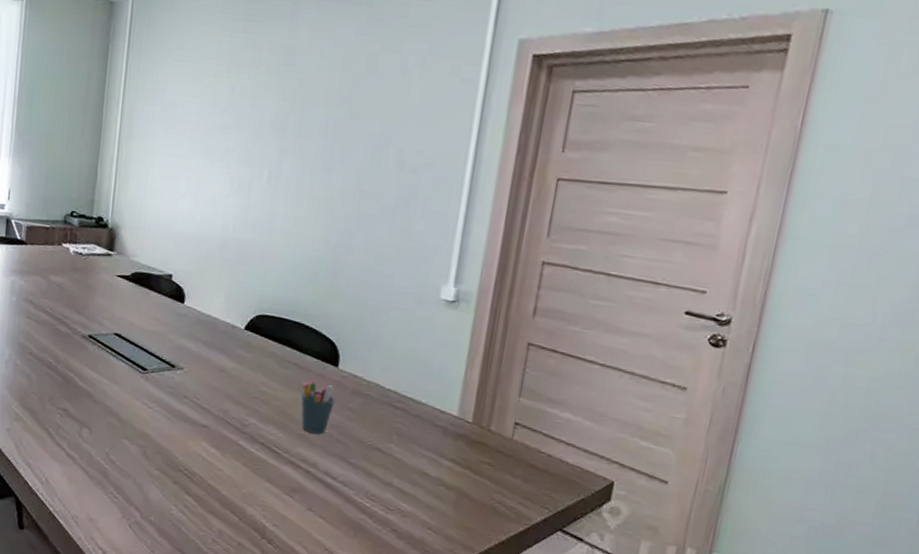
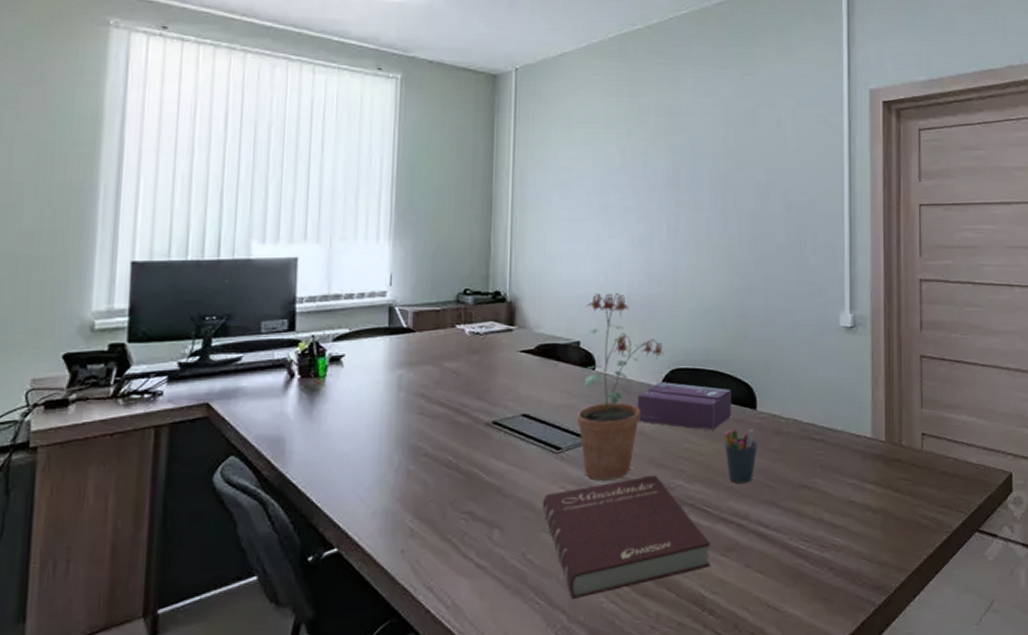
book: none [126,407,277,503] -> present [542,475,710,599]
potted plant: none [163,231,252,407] -> present [577,292,664,482]
tissue box: none [220,325,316,380] -> present [637,382,732,431]

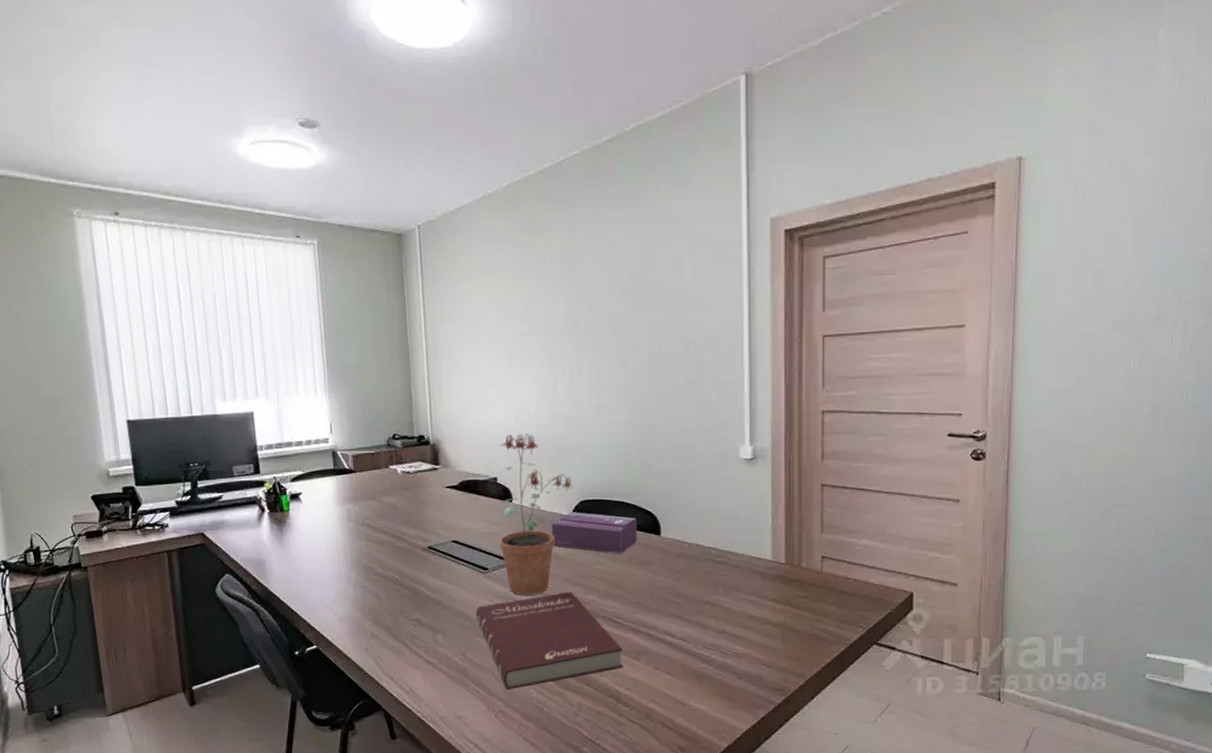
pen holder: present [725,429,757,483] -> none [632,552,663,599]

